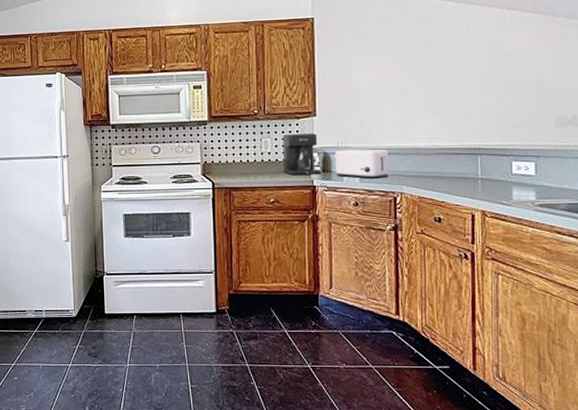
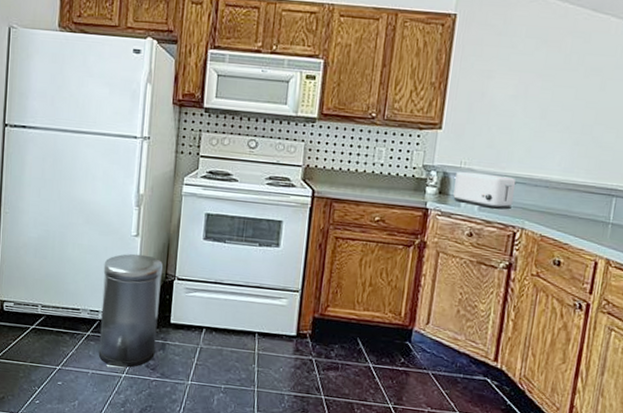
pedal bin: none [42,256,95,361] -> present [98,254,164,371]
coffee maker: present [283,134,321,176] -> none [394,146,440,197]

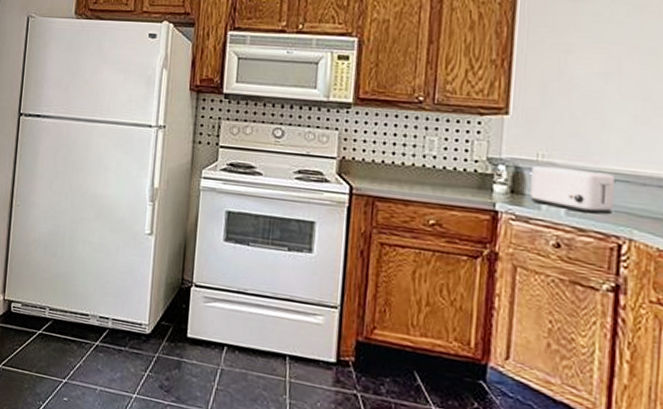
pedal bin: present [98,254,164,371] -> none [107,254,180,390]

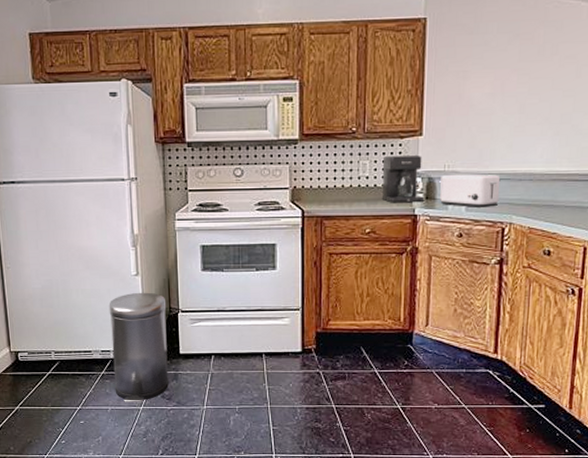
pedal bin: none [107,254,180,390] -> present [108,292,169,403]
coffee maker: none [451,134,508,197] -> present [381,156,424,203]

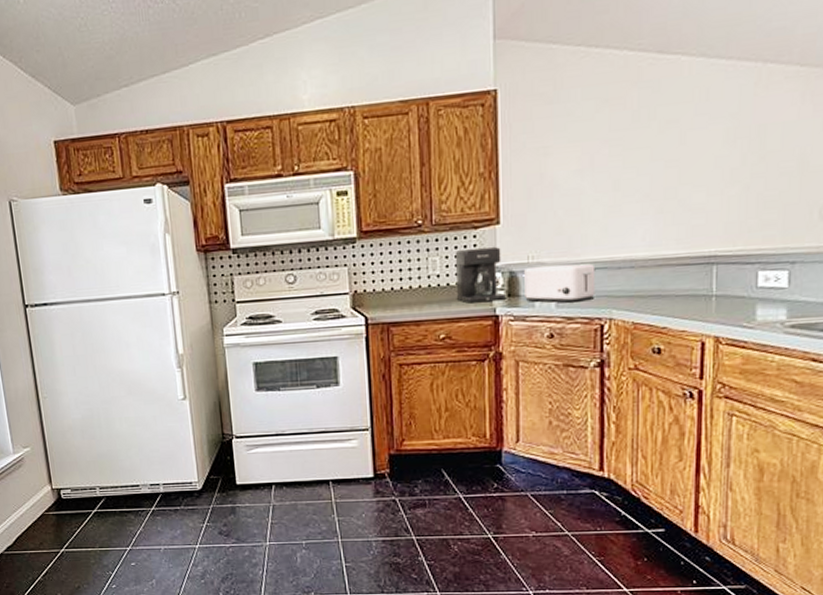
pedal bin: present [108,292,169,403] -> none [155,417,226,542]

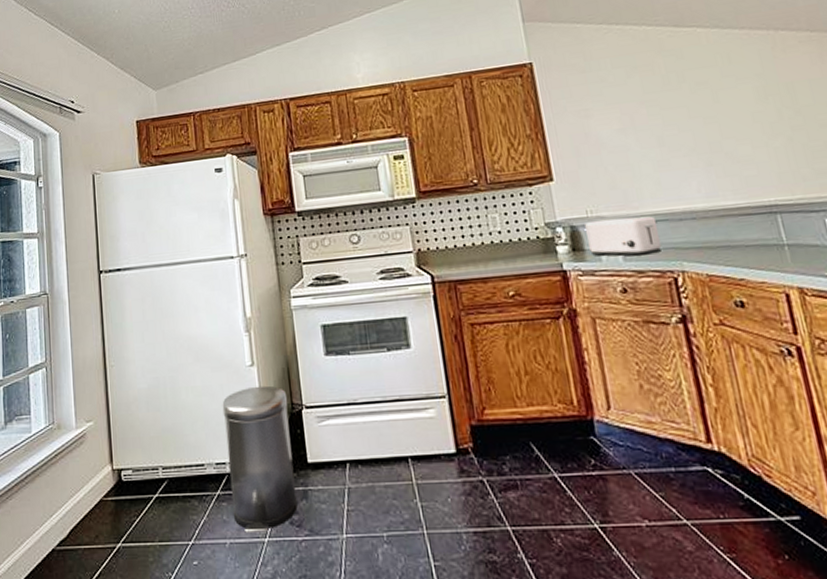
pedal bin: none [155,417,226,542] -> present [222,385,298,534]
coffee maker: present [456,247,505,304] -> none [514,203,571,259]

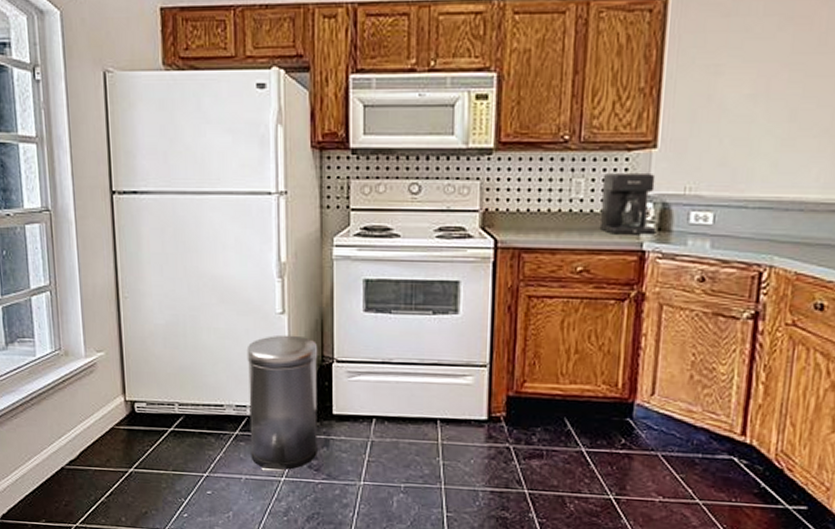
coffee maker: none [514,203,571,259] -> present [599,174,656,235]
toaster: present [585,216,662,256] -> none [677,199,760,244]

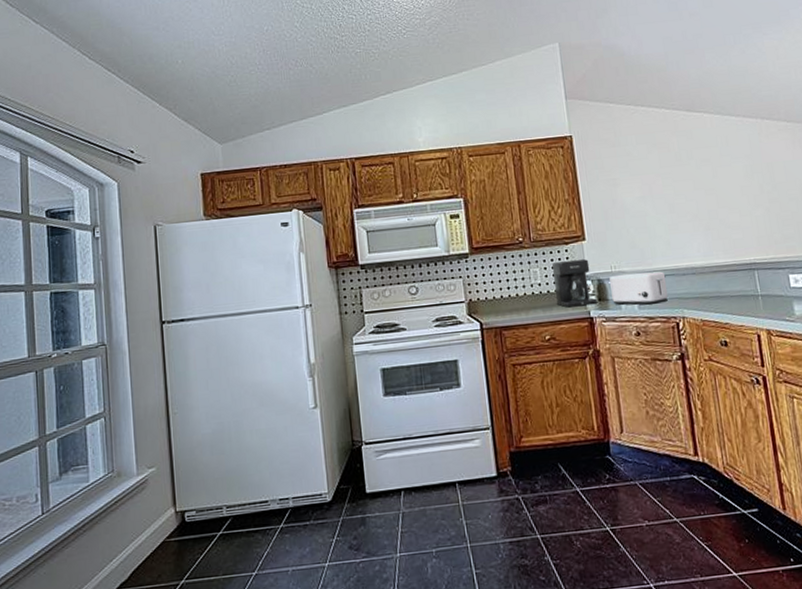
pedal bin: present [246,335,318,474] -> none [286,425,356,561]
toaster: none [677,199,760,244] -> present [609,271,669,305]

